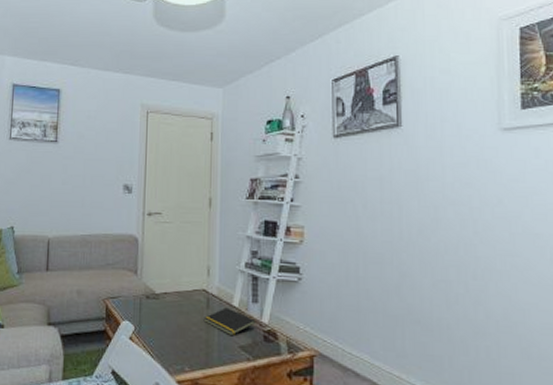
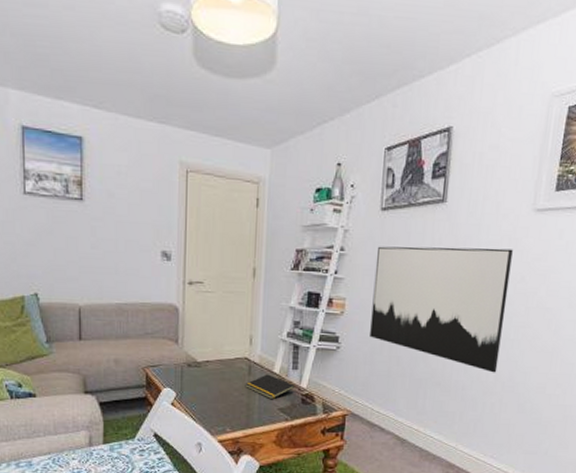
wall art: none [333,170,487,310] -> present [370,246,513,373]

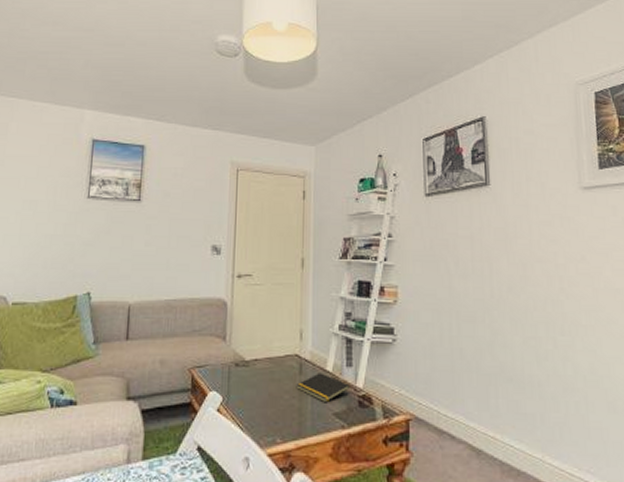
wall art: present [370,246,513,373] -> none [425,228,575,365]

